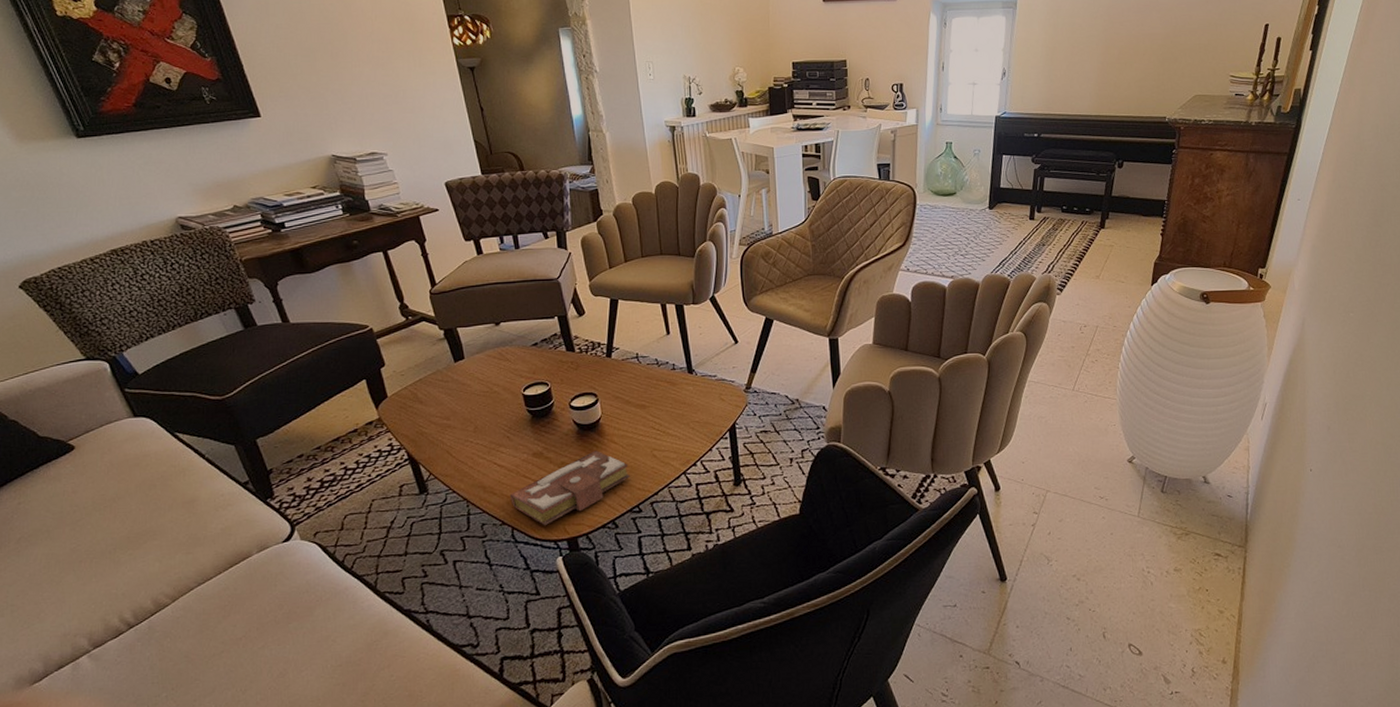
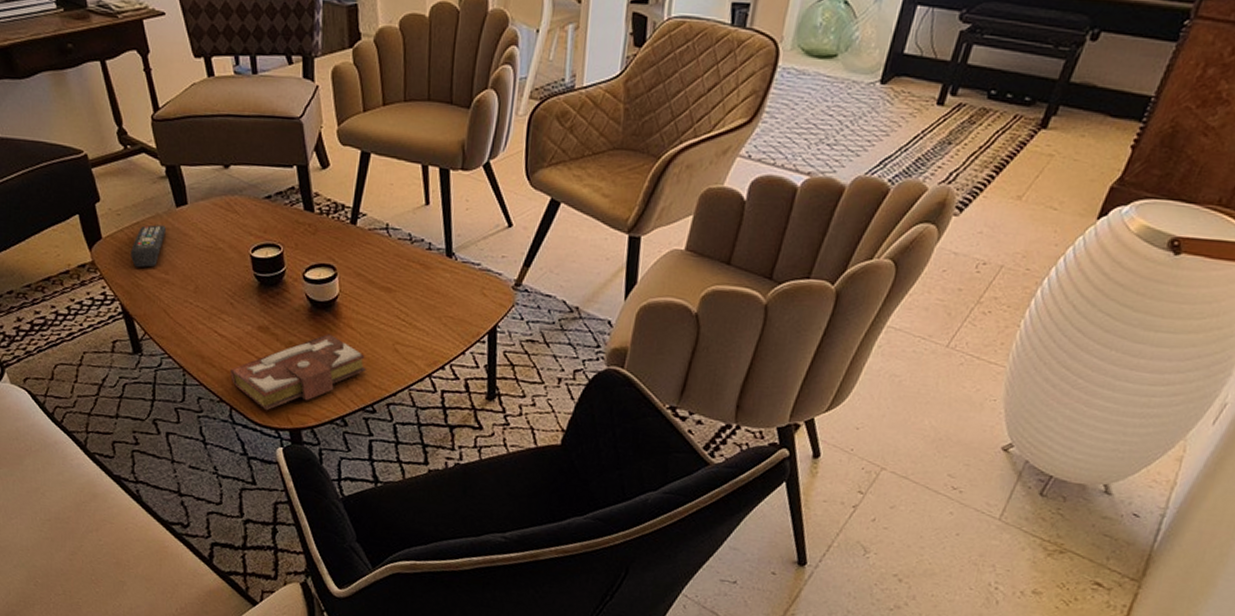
remote control: none [415,379,446,418] -> present [131,225,166,268]

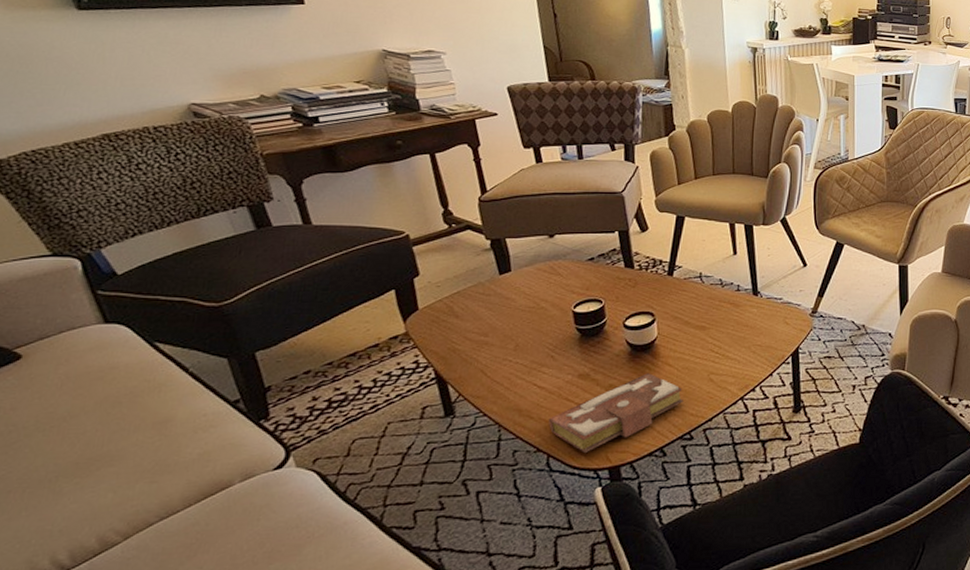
remote control: present [131,225,166,268] -> none [448,292,488,334]

